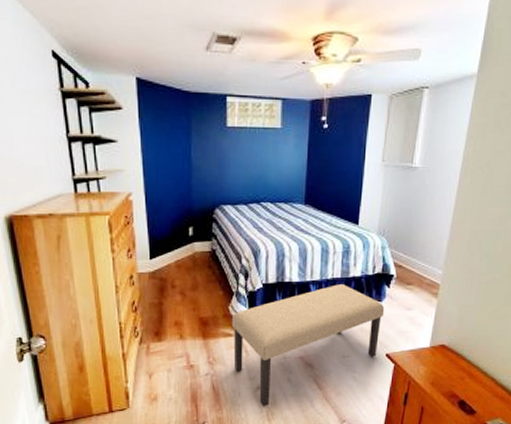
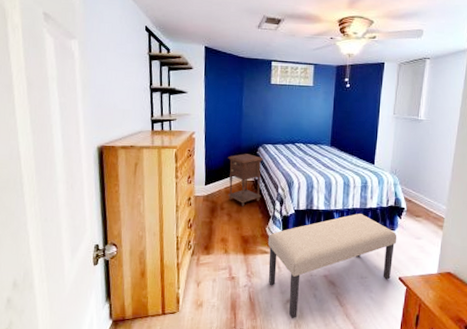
nightstand: none [176,218,221,283] -> present [227,154,263,207]

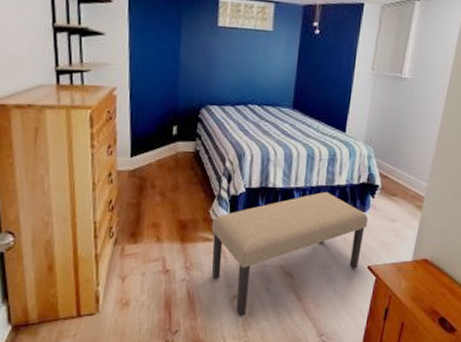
nightstand: present [227,154,263,207] -> none [160,117,207,185]

